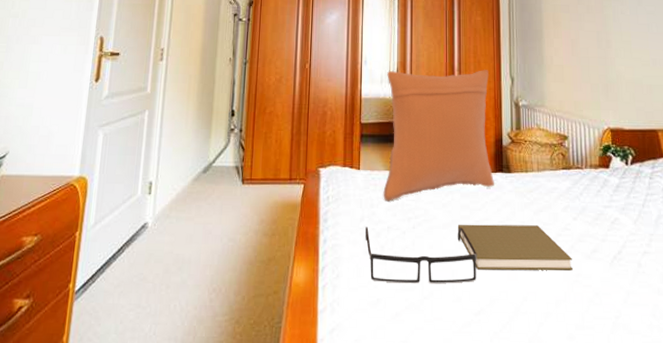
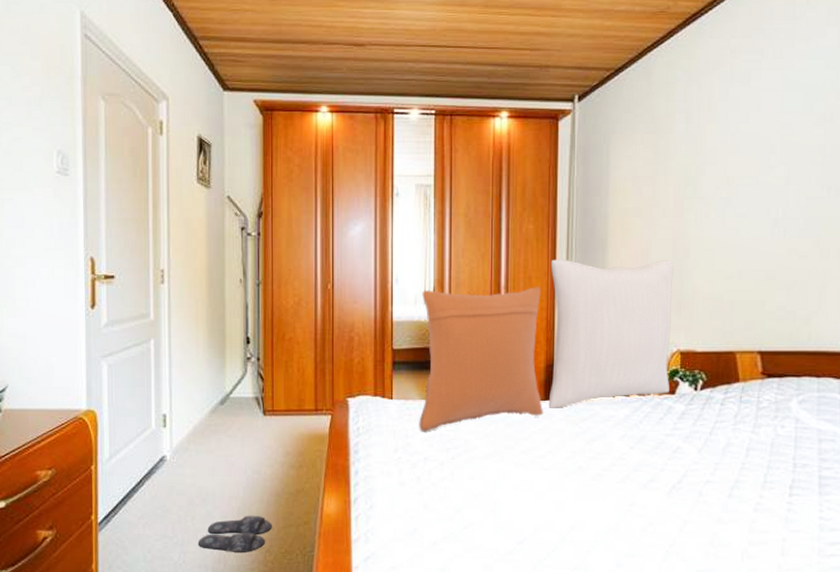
slippers: none [169,284,243,324] -> present [197,515,272,552]
glasses: present [365,227,477,284] -> none [400,458,522,514]
book: present [457,224,573,271] -> none [500,454,626,501]
pillow: none [496,46,604,180] -> present [548,259,673,408]

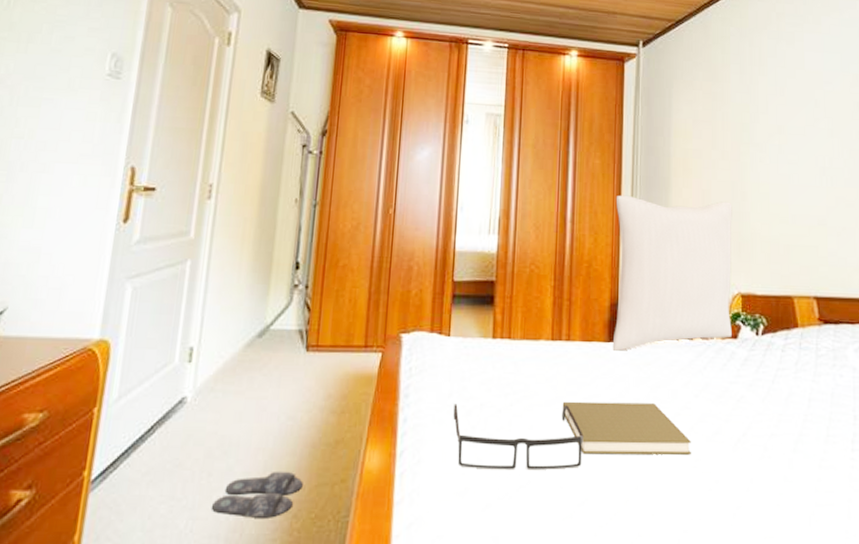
glasses: none [400,458,522,514] -> present [453,404,584,470]
pillow: present [419,287,543,432] -> none [476,220,607,374]
book: none [500,454,626,501] -> present [562,401,691,455]

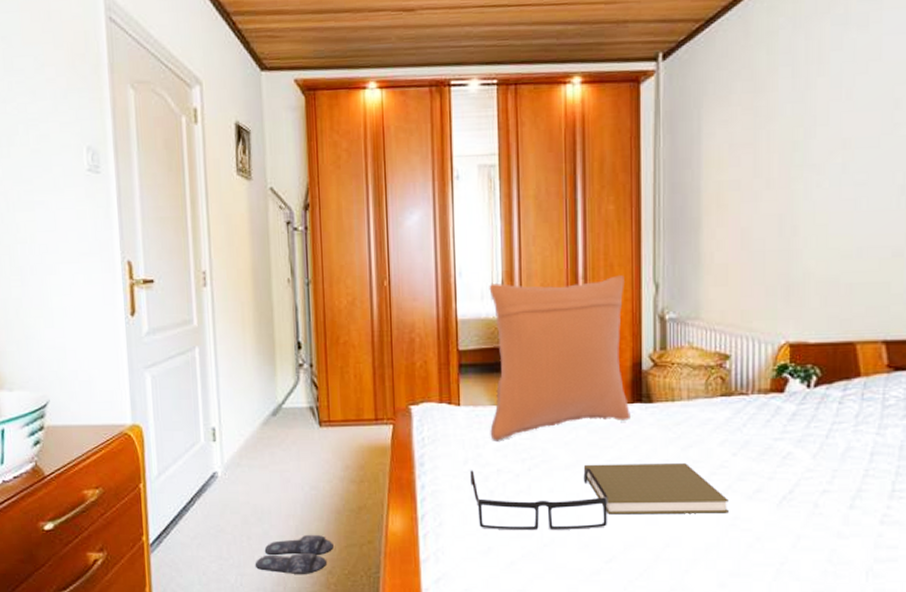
pillow: none [476,220,607,374] -> present [489,275,630,441]
pillow: present [612,195,732,351] -> none [634,239,779,412]

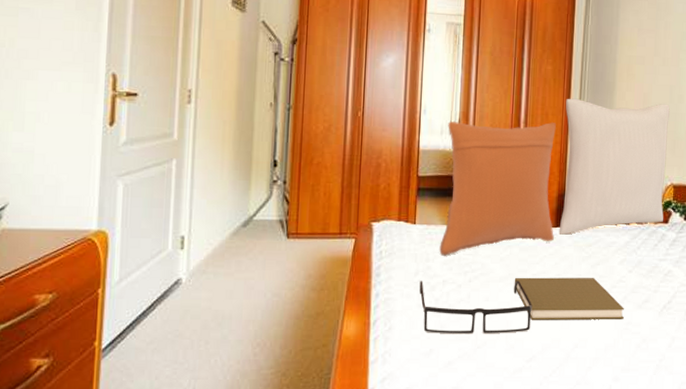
slippers: present [255,534,333,574] -> none [210,338,290,377]
pillow: none [634,239,779,412] -> present [559,98,670,235]

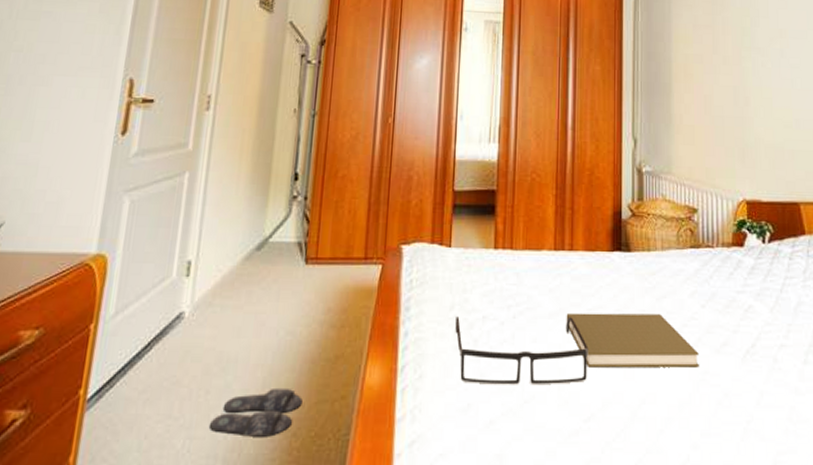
slippers: none [210,338,290,377] -> present [209,387,303,437]
pillow: present [439,121,556,256] -> none [478,128,611,286]
pillow: present [559,98,670,235] -> none [616,101,738,261]

